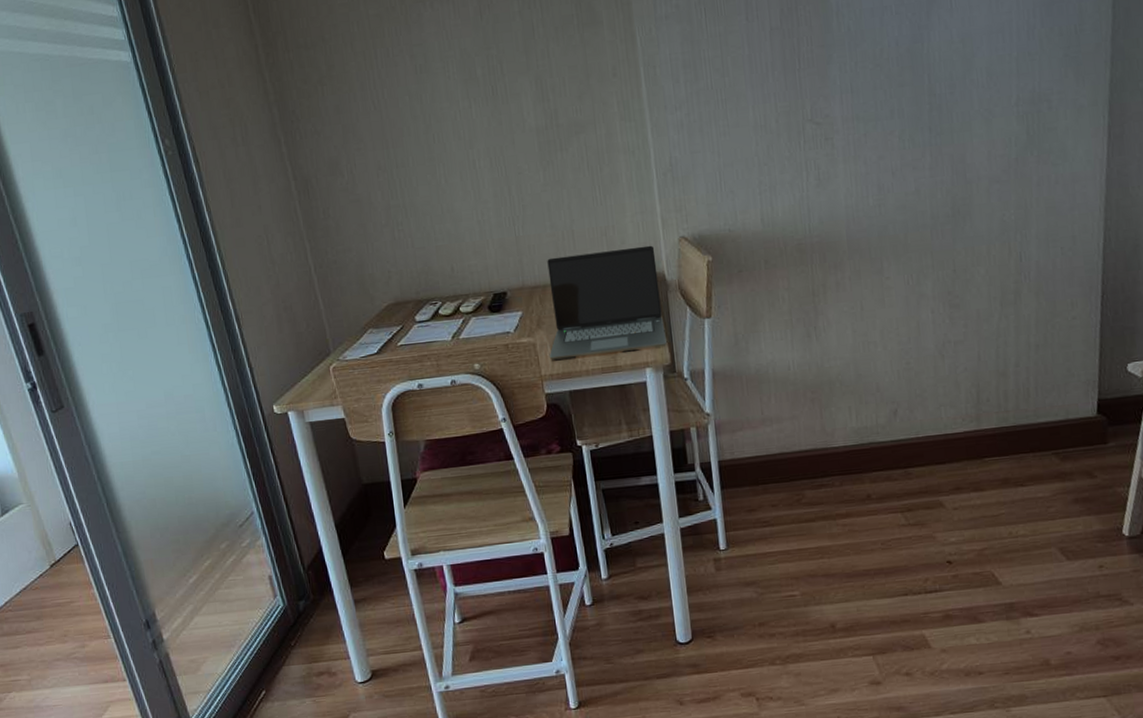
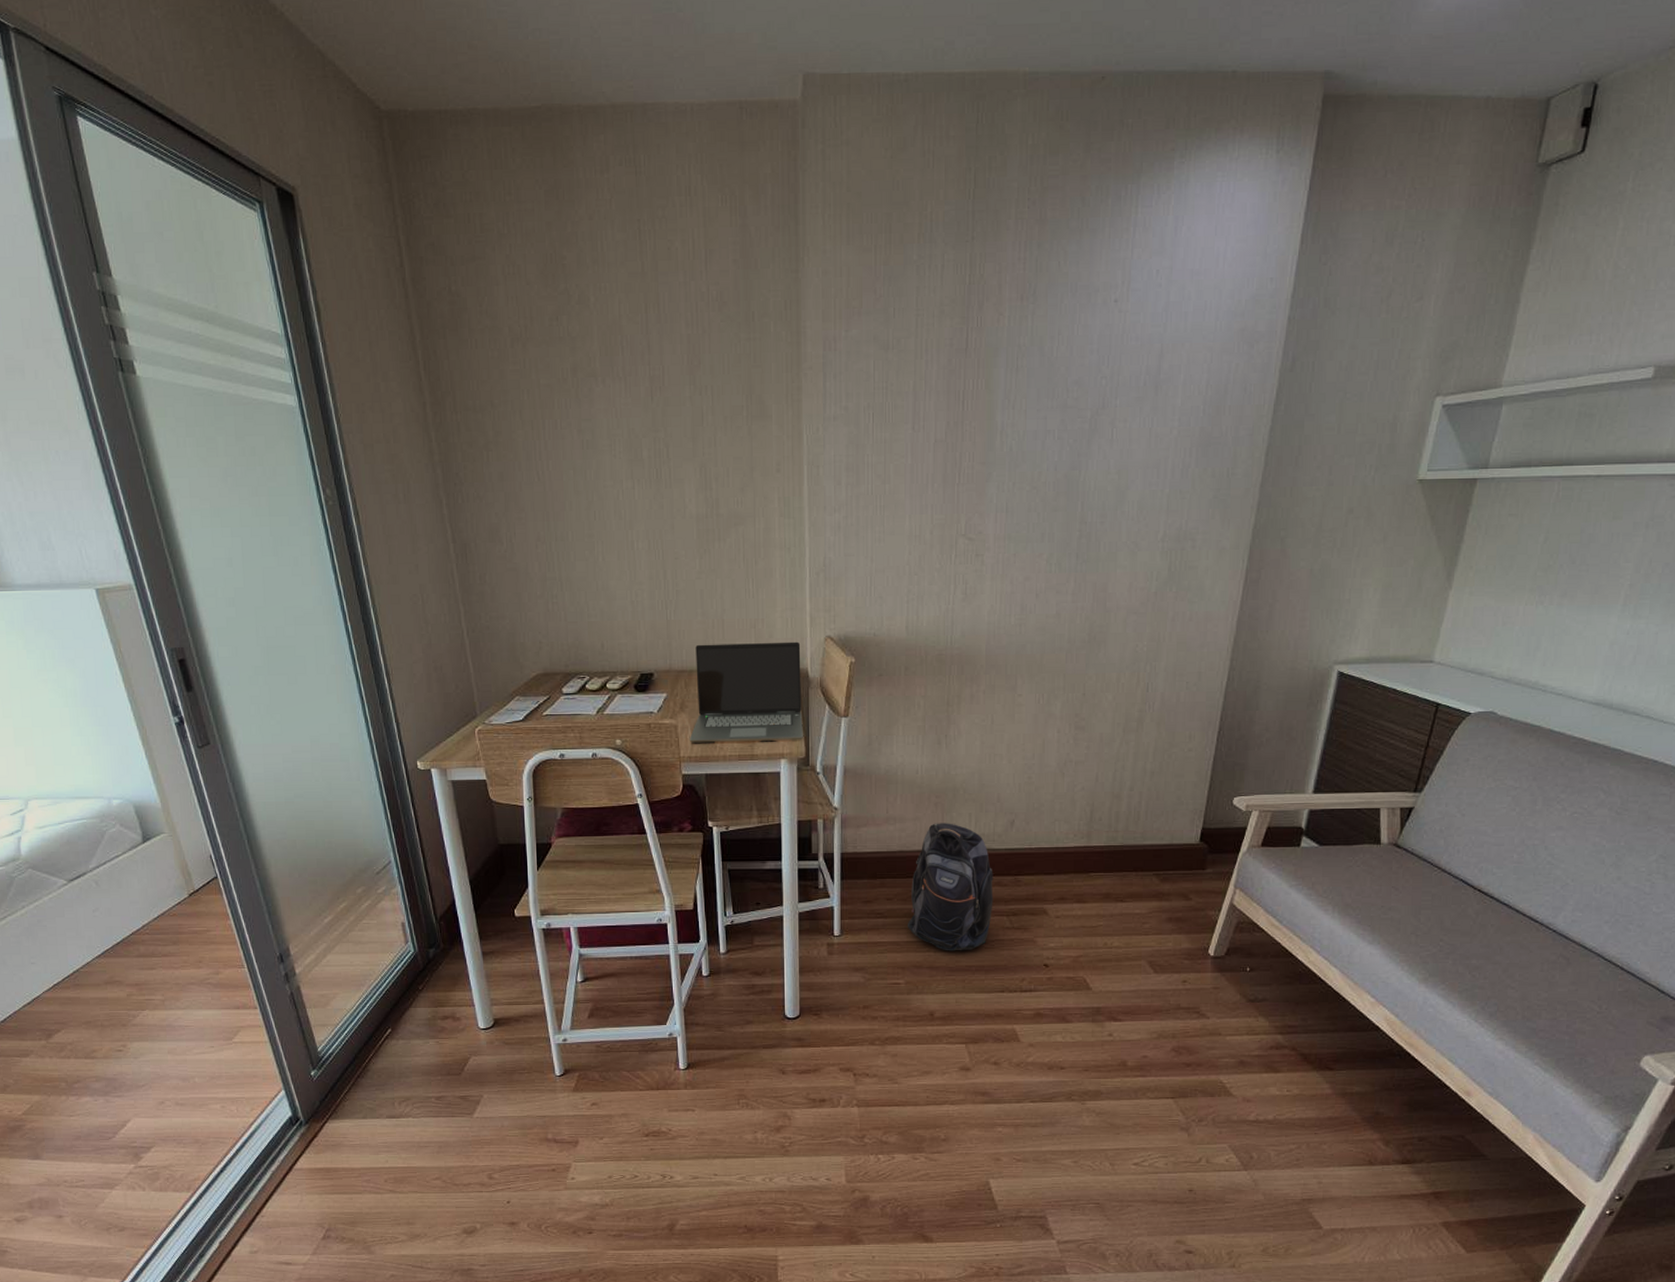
backpack: none [796,418,885,556] -> present [908,823,993,951]

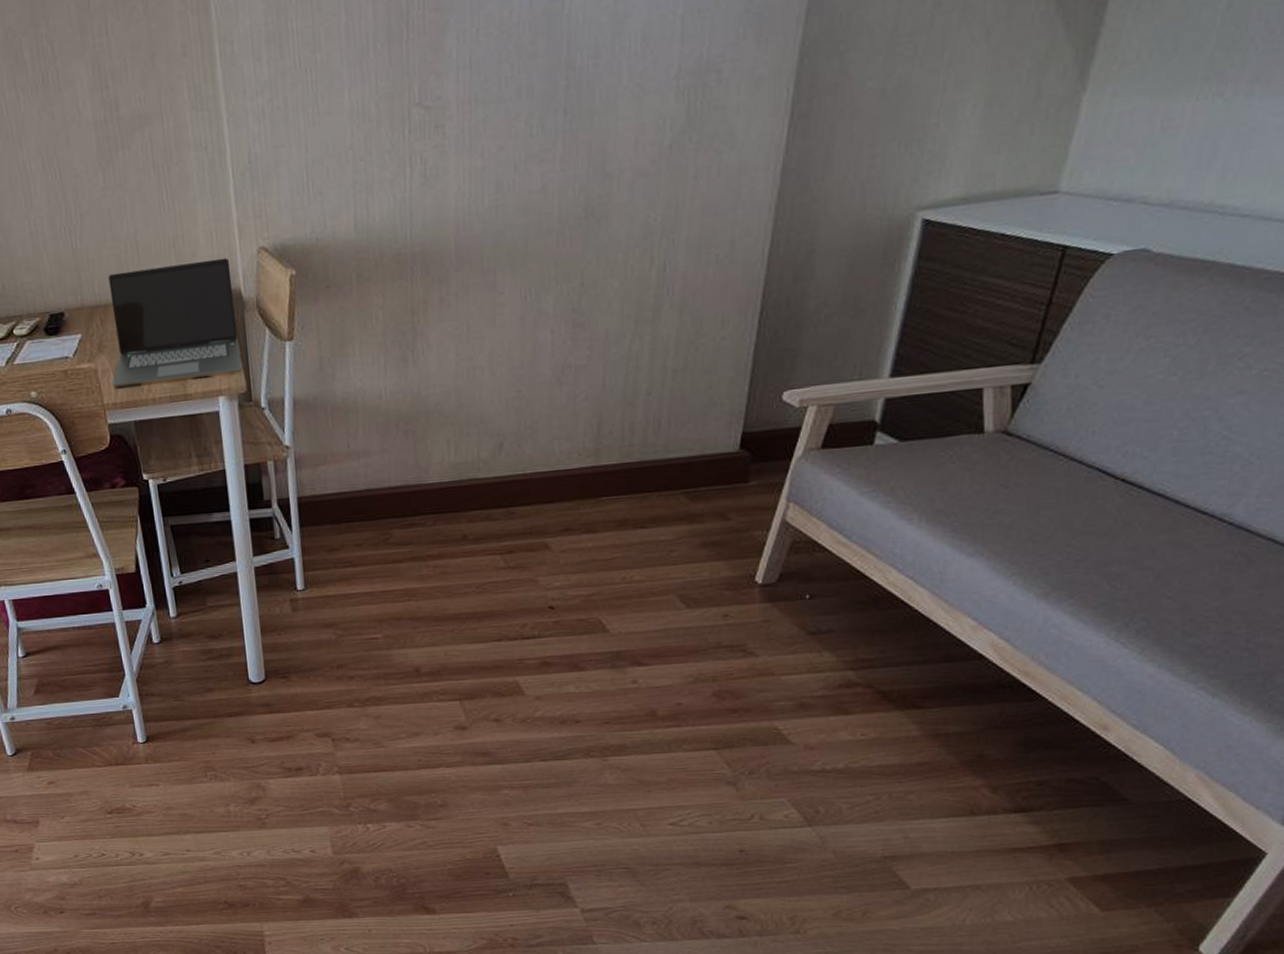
backpack: present [908,823,993,951] -> none [382,452,483,599]

